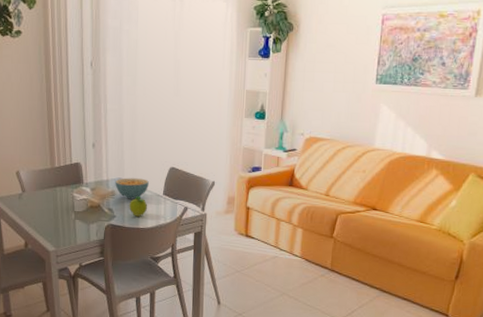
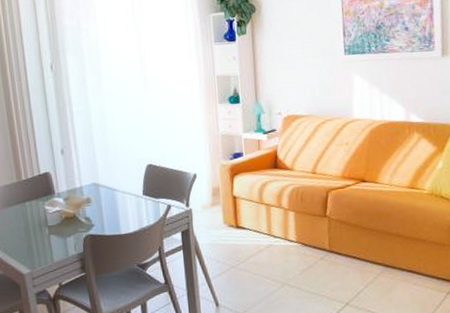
cereal bowl: present [115,178,149,199] -> none [90,180,127,205]
fruit: present [129,196,148,217] -> none [107,200,128,222]

